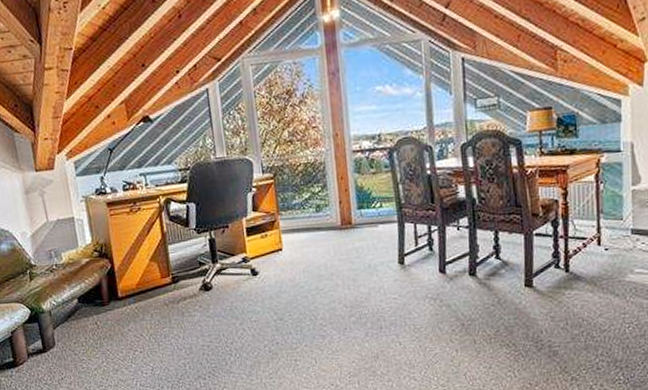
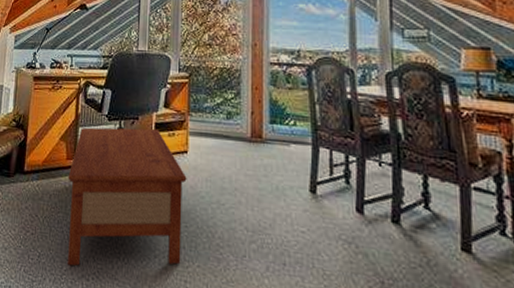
coffee table: none [166,233,289,371] -> present [68,127,187,266]

